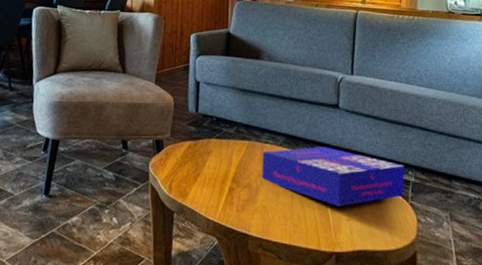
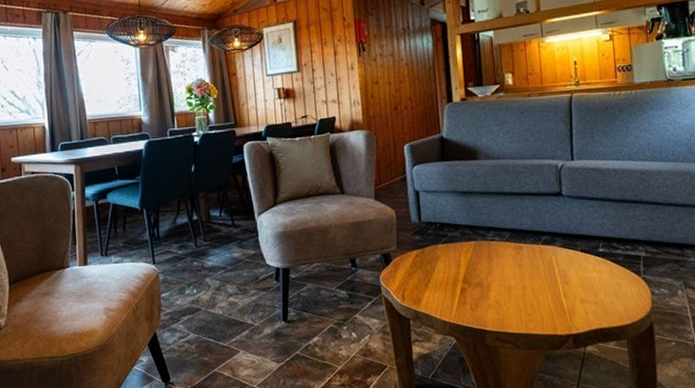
board game: present [262,147,404,207] -> none [490,235,636,291]

